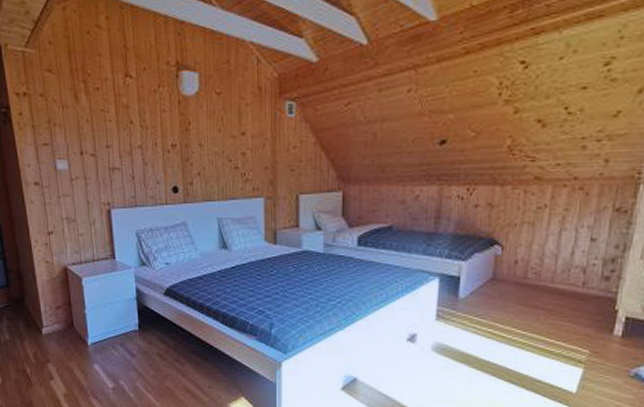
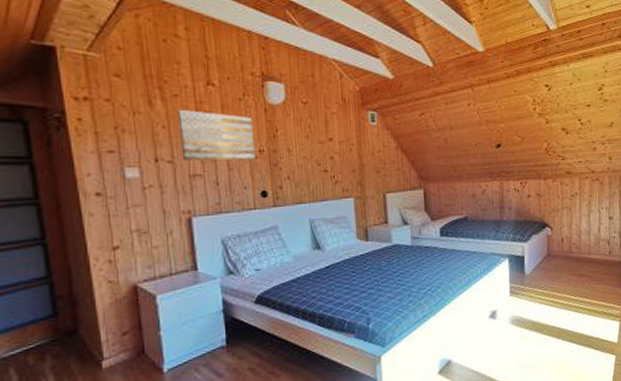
wall art: none [99,102,168,156] -> present [177,109,256,162]

